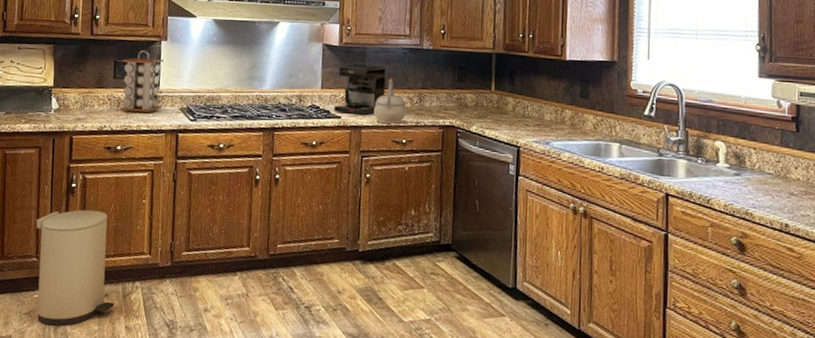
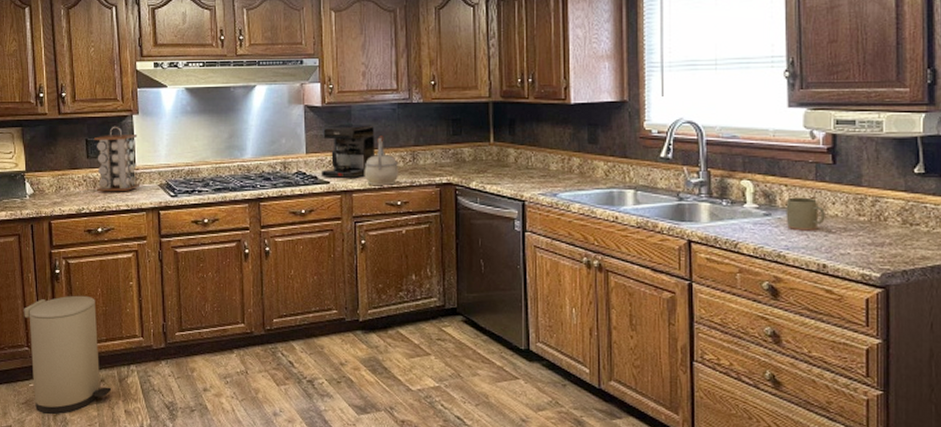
mug: none [753,160,789,192] -> present [786,197,825,231]

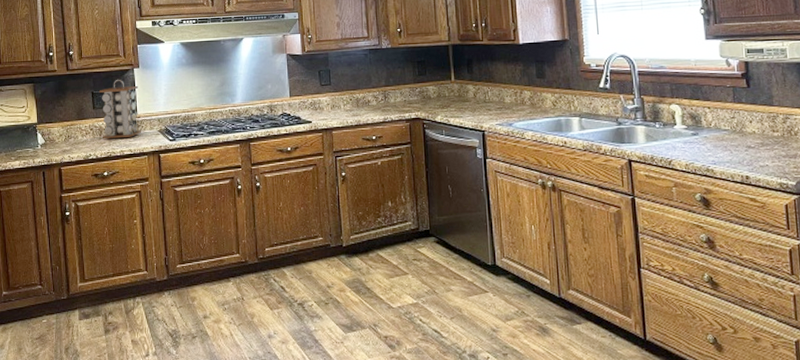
pedal bin: present [24,295,112,414] -> none [37,235,119,347]
coffee maker: present [321,125,375,178] -> none [303,69,351,118]
kettle: present [364,136,399,186] -> none [341,78,373,124]
mug: present [786,197,825,231] -> none [710,117,745,147]

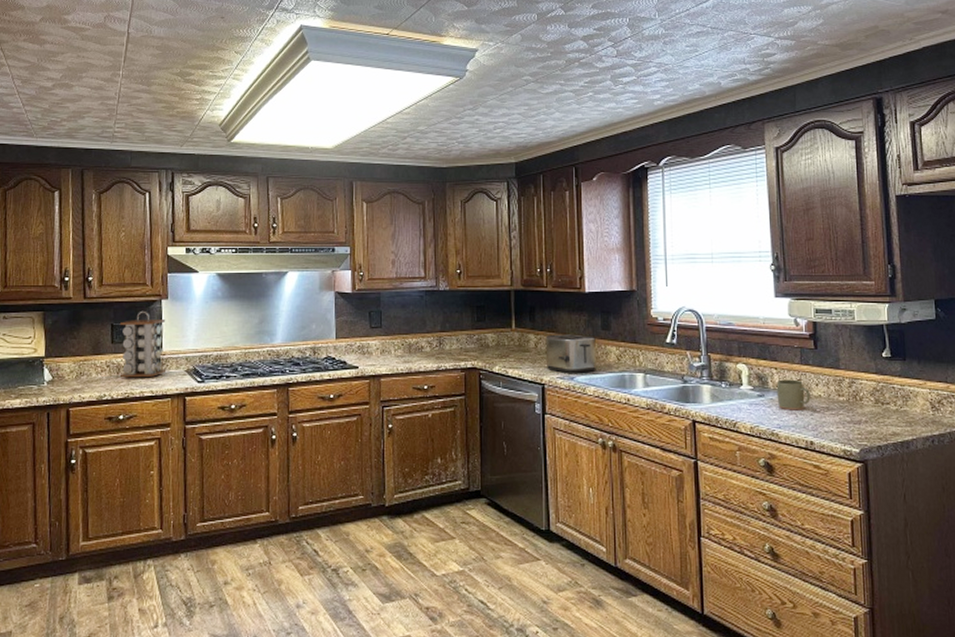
toaster: none [483,83,533,121] -> present [545,334,596,374]
mug: none [710,117,745,147] -> present [776,379,811,411]

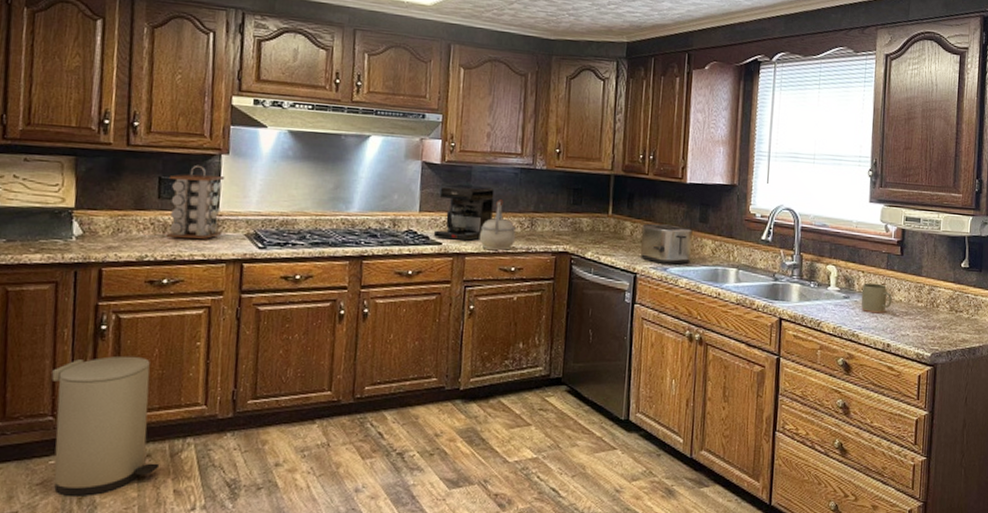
pedal bin: none [33,486,126,616] -> present [51,356,160,496]
coffee maker: none [350,311,403,363] -> present [433,184,495,241]
kettle: none [392,322,426,371] -> present [479,199,516,251]

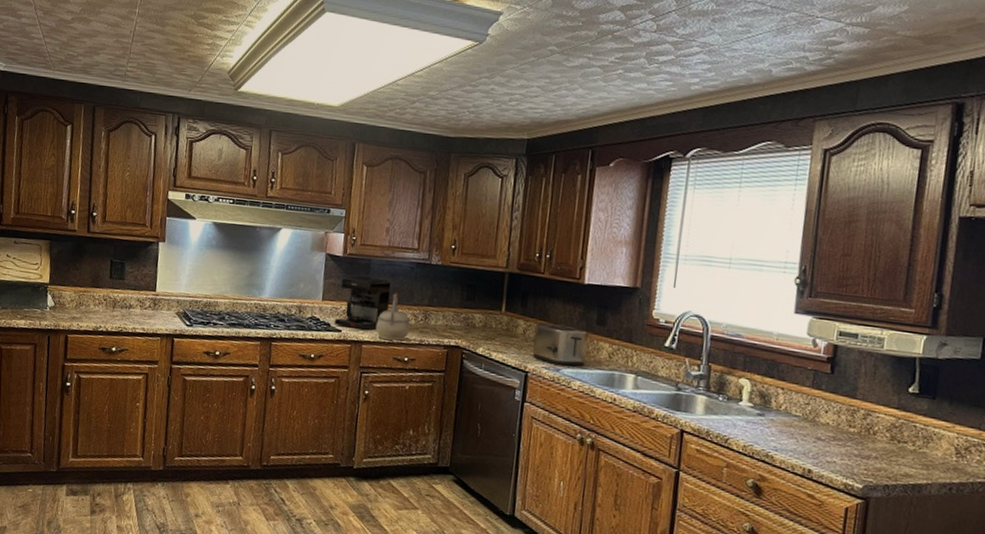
pedal bin: present [51,356,160,496] -> none [31,409,107,521]
spice rack: present [165,164,225,240] -> none [115,250,162,316]
mug: present [861,283,892,314] -> none [778,401,817,436]

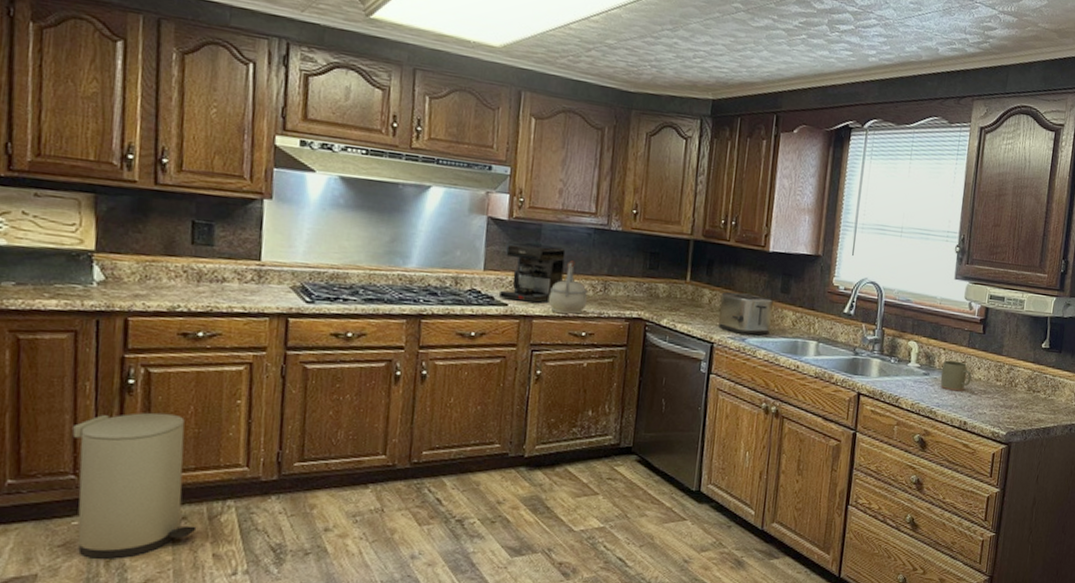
pedal bin: none [31,409,107,521] -> present [72,412,197,559]
mug: none [778,401,817,436] -> present [940,360,972,391]

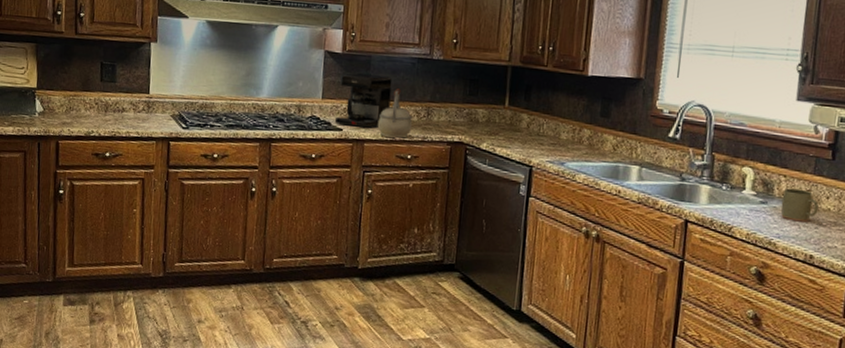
pedal bin: present [72,412,197,559] -> none [23,217,107,332]
toaster: present [717,291,774,336] -> none [536,116,593,160]

